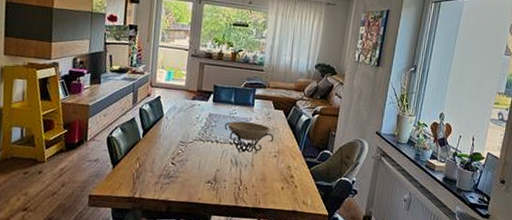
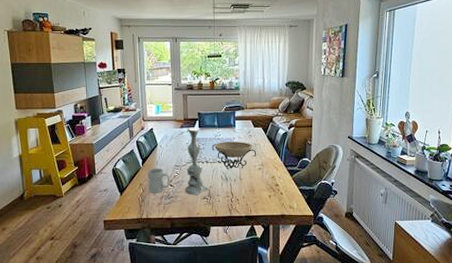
mug: none [145,141,173,171] -> present [147,168,171,193]
candlestick: none [187,100,216,179] -> present [184,127,210,196]

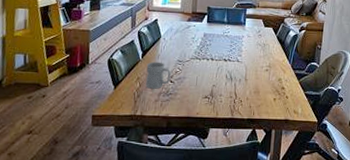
candlestick: present [184,127,210,196] -> none [185,21,213,94]
decorative bowl: present [212,142,257,170] -> none [218,39,265,69]

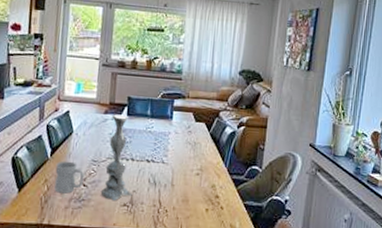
candlestick: none [185,21,213,94] -> present [100,114,133,201]

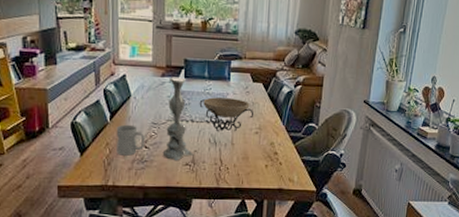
decorative bowl: none [140,136,196,173] -> present [199,97,255,132]

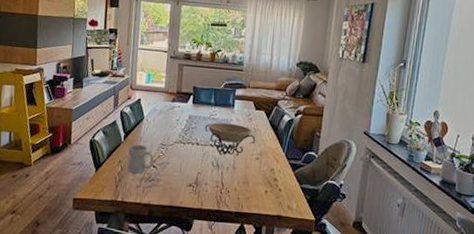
candlestick: present [162,77,194,161] -> none [168,102,198,182]

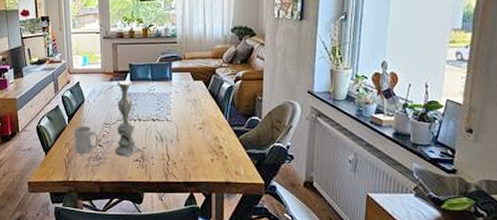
candlestick: none [168,102,198,182] -> present [114,81,143,158]
decorative bowl: present [204,122,256,157] -> none [145,97,197,129]

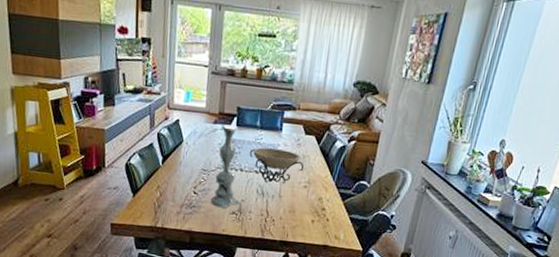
mug: present [74,126,99,154] -> none [167,169,195,200]
decorative bowl: none [145,97,197,129] -> present [249,147,305,184]

